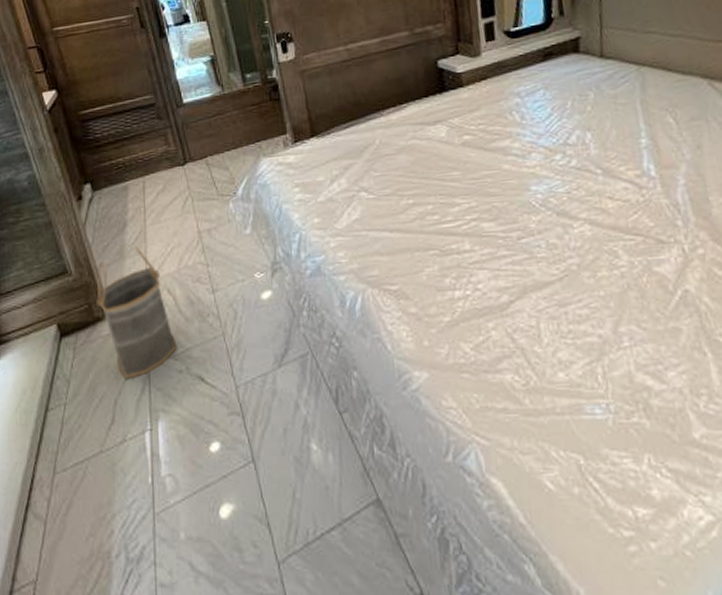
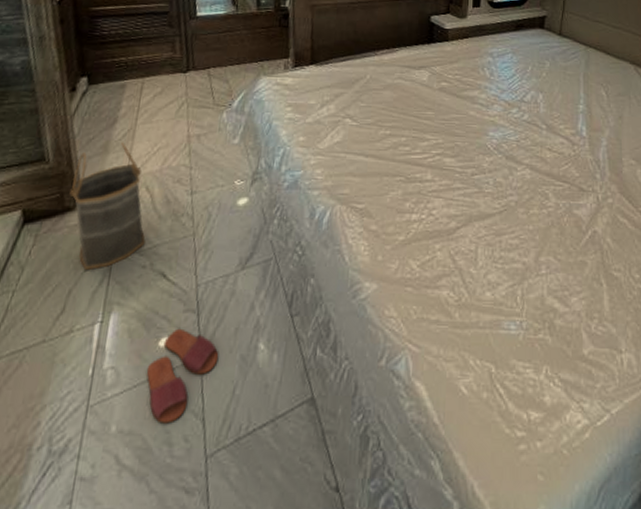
slippers: none [203,432,272,530] -> present [146,328,219,424]

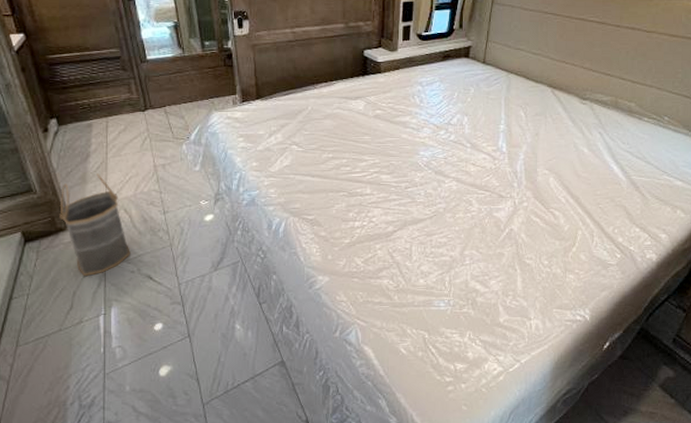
slippers: present [146,328,219,424] -> none [147,316,204,383]

